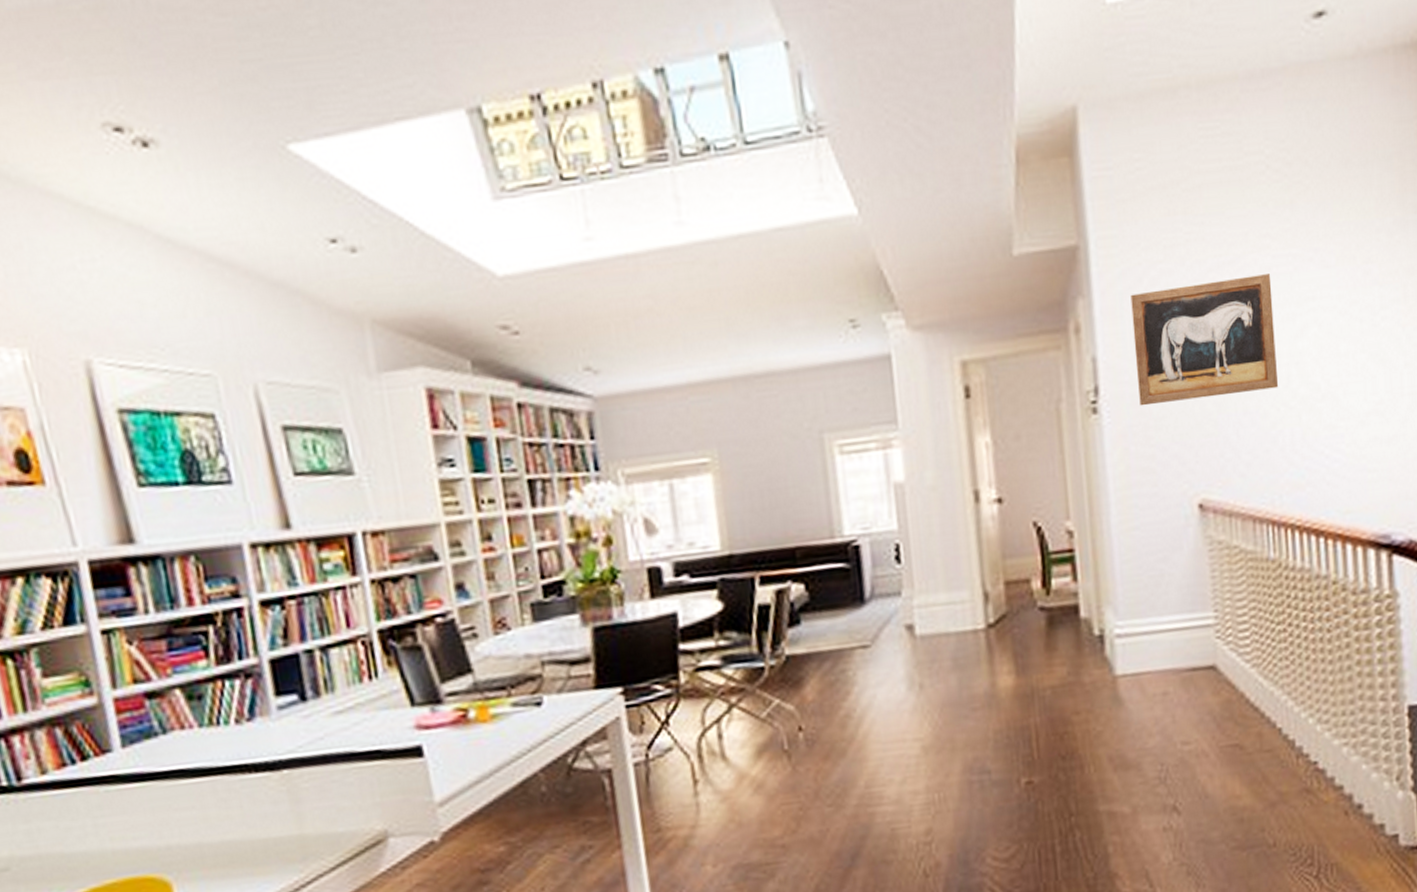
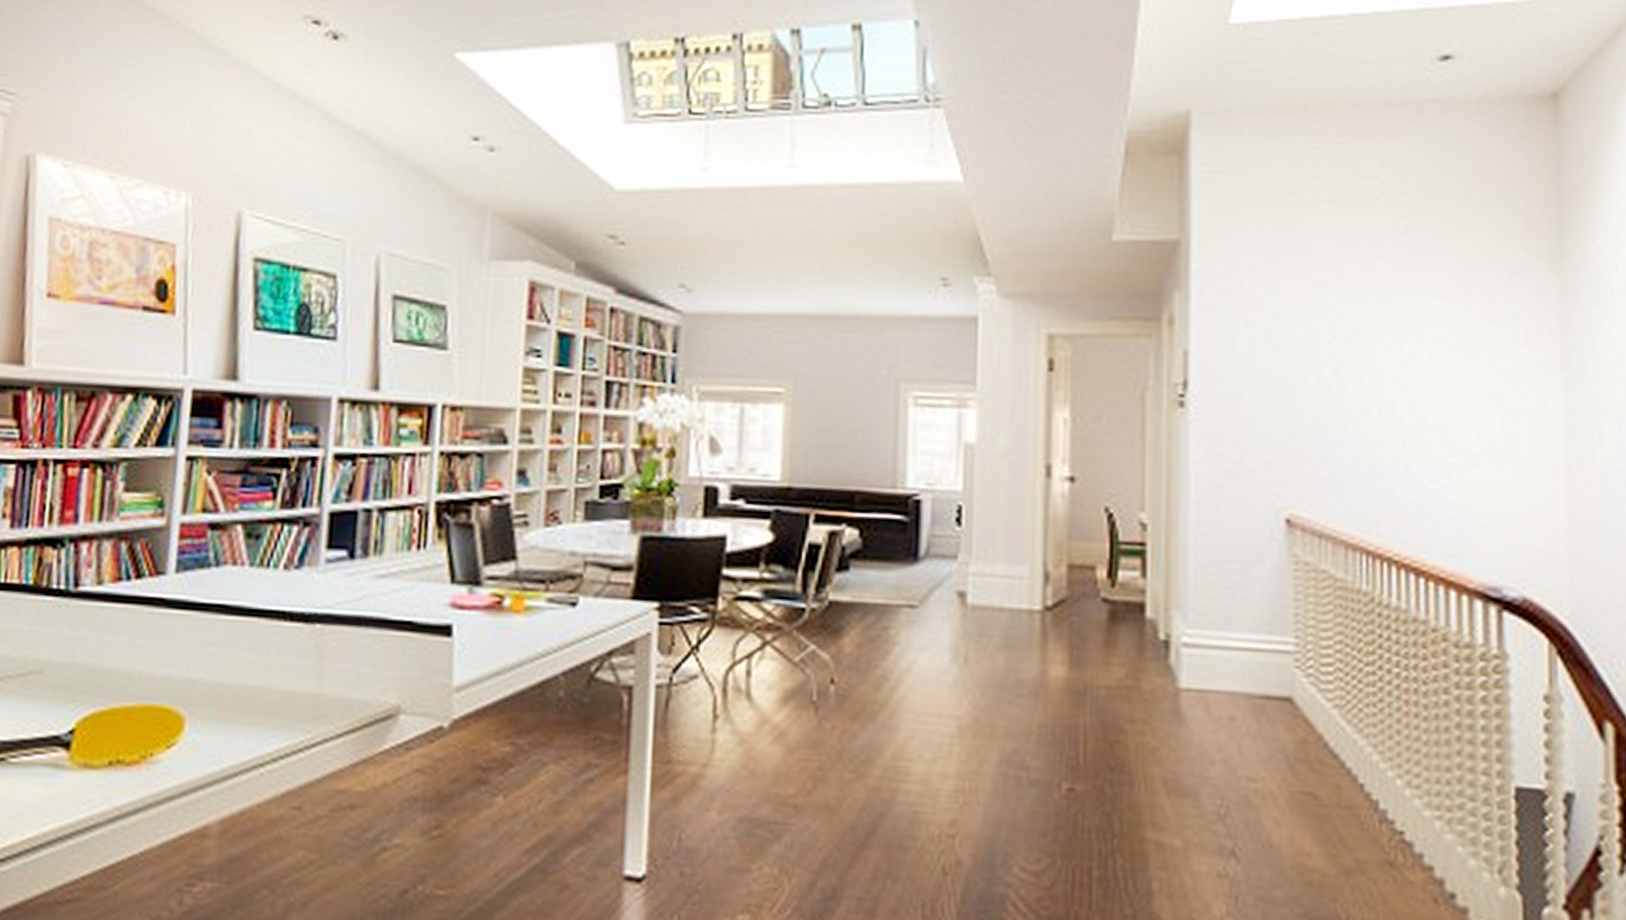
wall art: present [1130,274,1278,406] -> none [1229,295,1381,412]

